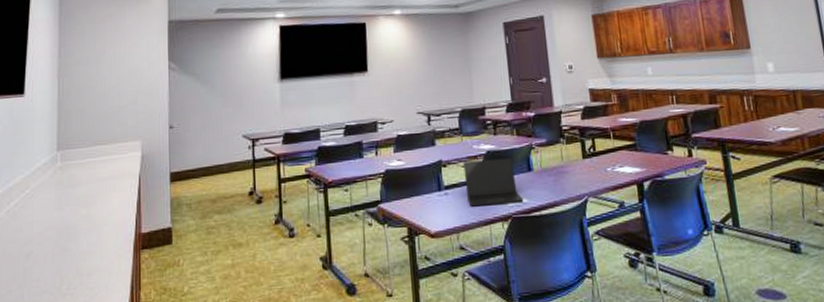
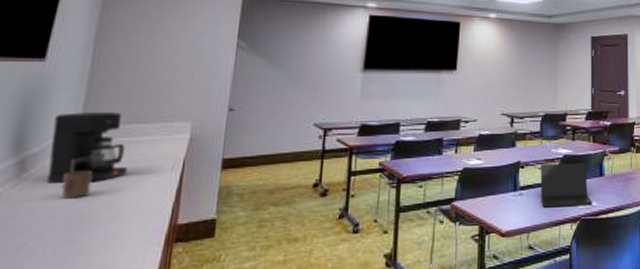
coffee maker: none [38,136,97,201] -> present [46,112,127,183]
cup: none [51,188,72,214] -> present [61,170,93,199]

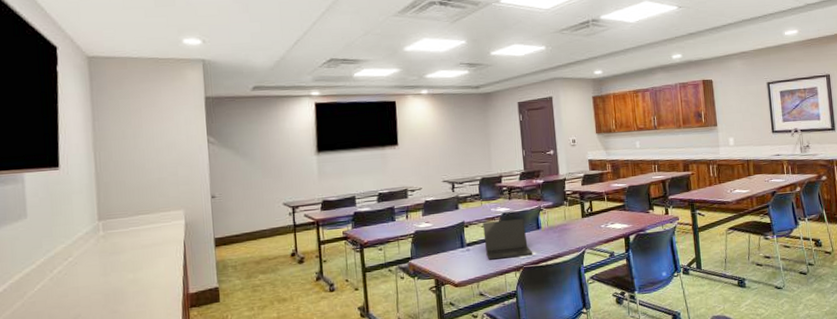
coffee maker: present [46,112,127,183] -> none [77,207,142,268]
cup: present [61,170,93,199] -> none [95,255,118,279]

